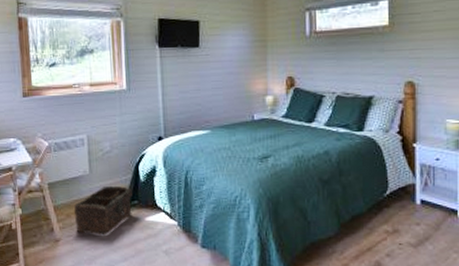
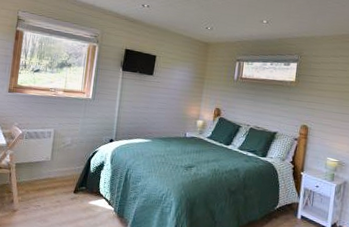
basket: present [73,185,132,236] -> none [32,172,83,212]

